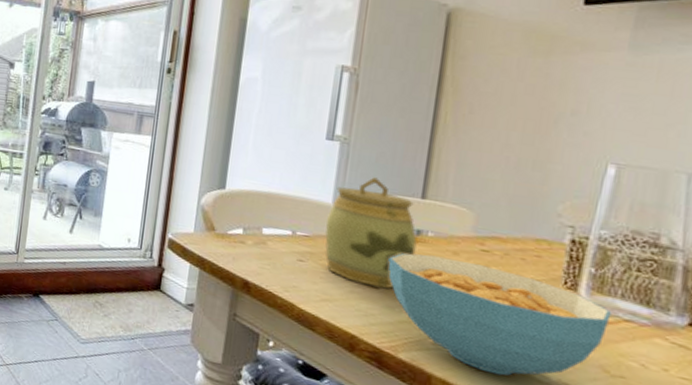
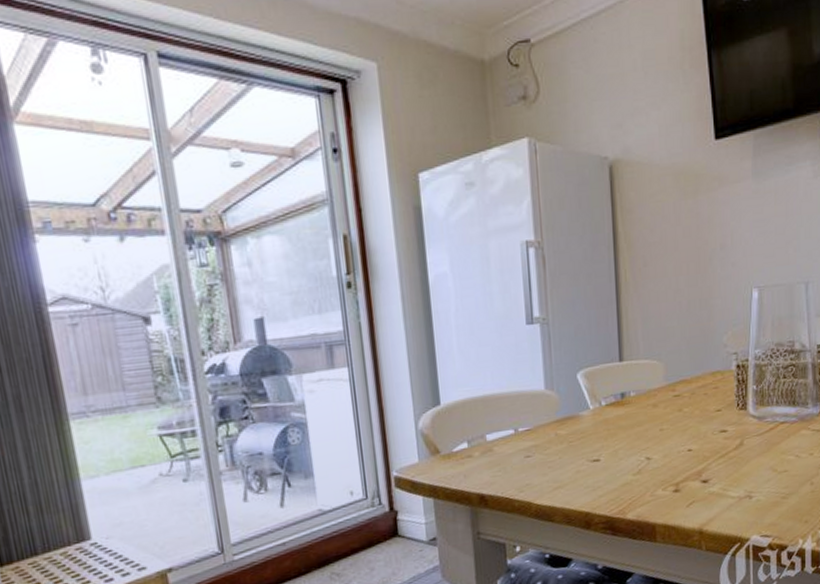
jar: present [325,177,417,289] -> none [542,352,624,462]
cereal bowl: present [388,253,612,376] -> none [603,409,772,505]

